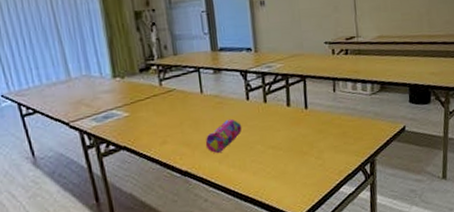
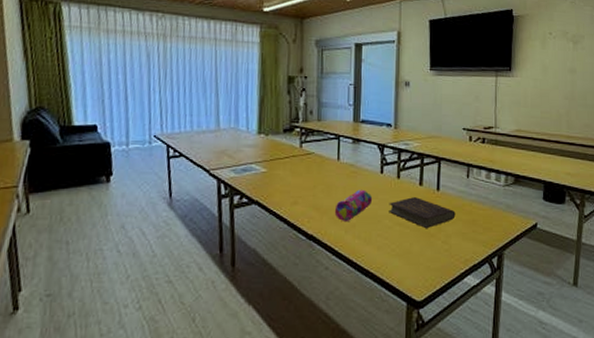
book: none [259,118,326,148] -> present [389,197,456,229]

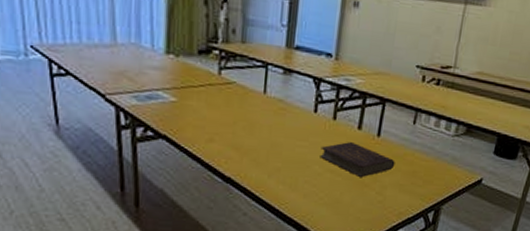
pencil case: present [334,189,373,221] -> none [257,129,303,165]

